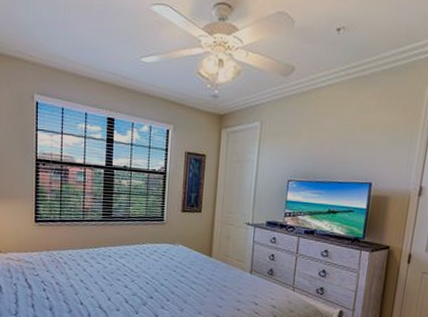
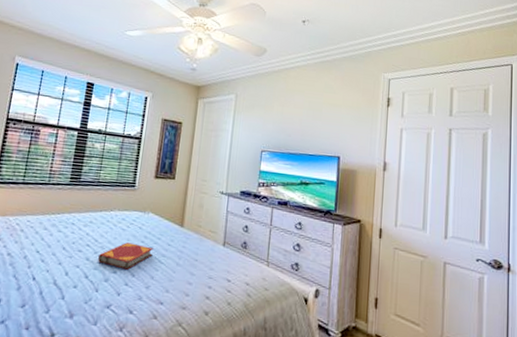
hardback book: none [136,272,185,295] -> present [98,242,154,270]

